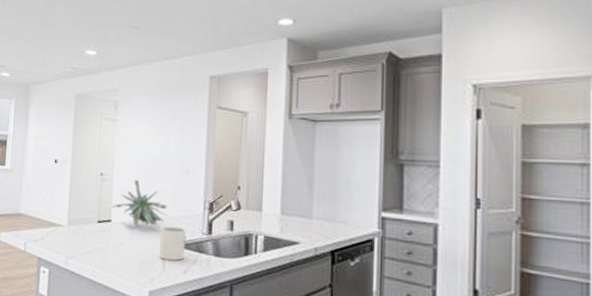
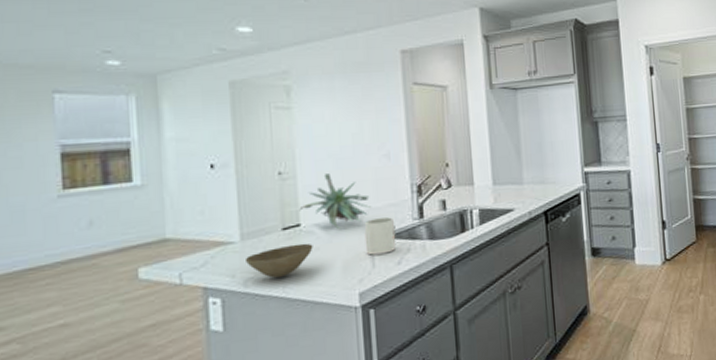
bowl: none [69,236,119,262] -> present [246,243,313,278]

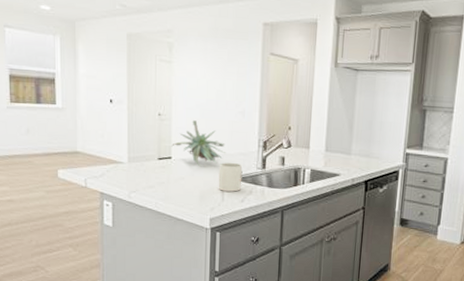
bowl: present [246,243,313,278] -> none [131,172,180,195]

